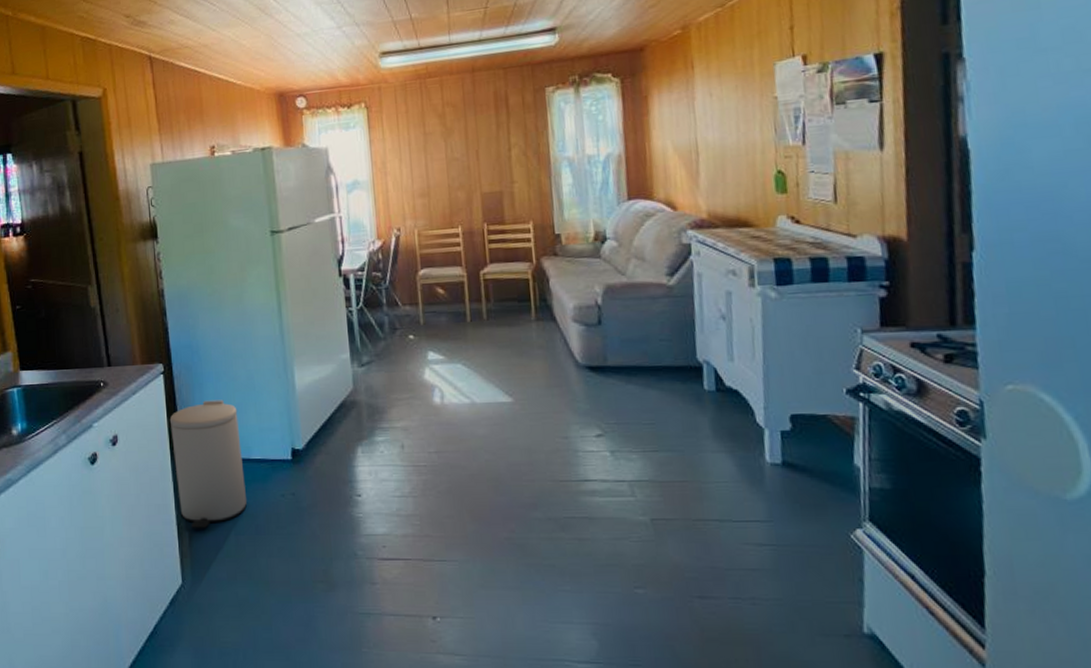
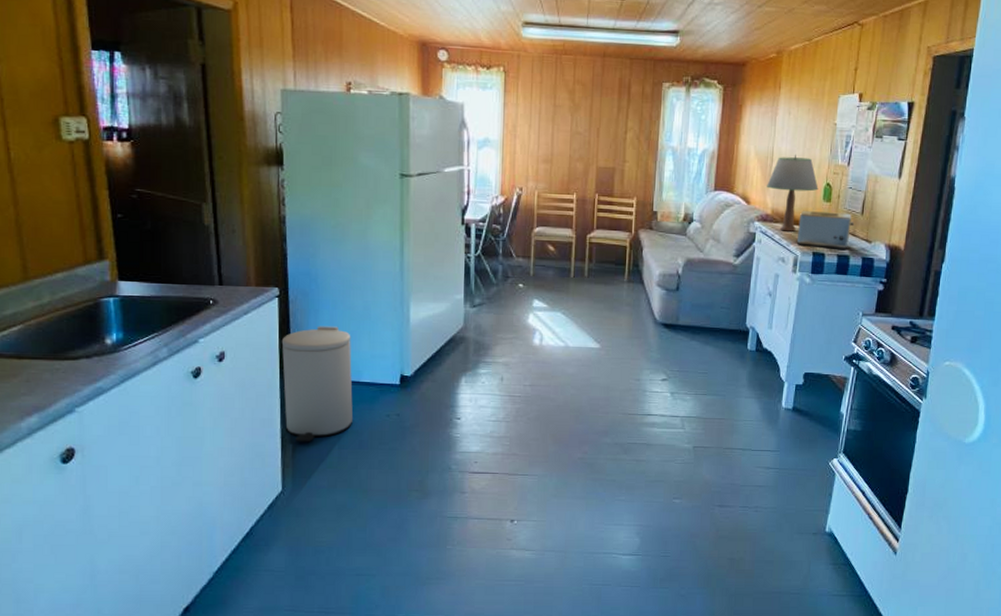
table lamp: none [695,141,767,237] -> present [767,154,819,232]
toaster: none [746,203,827,254] -> present [796,210,855,251]

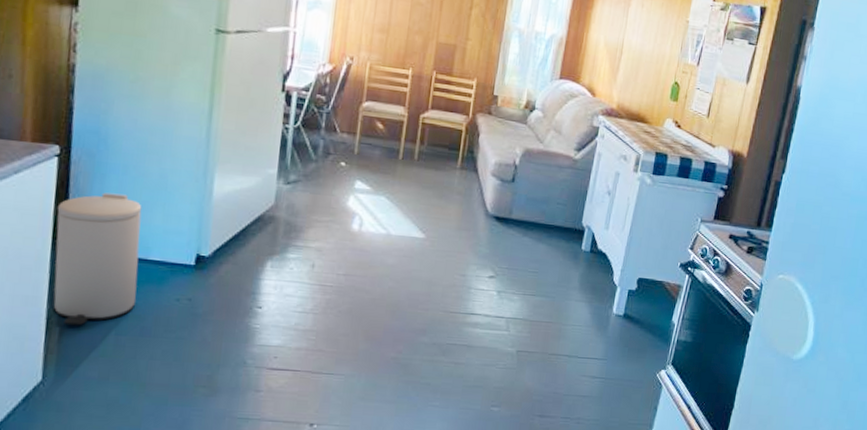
table lamp: present [767,154,819,232] -> none [614,48,666,129]
toaster: present [796,210,855,251] -> none [640,107,700,153]

